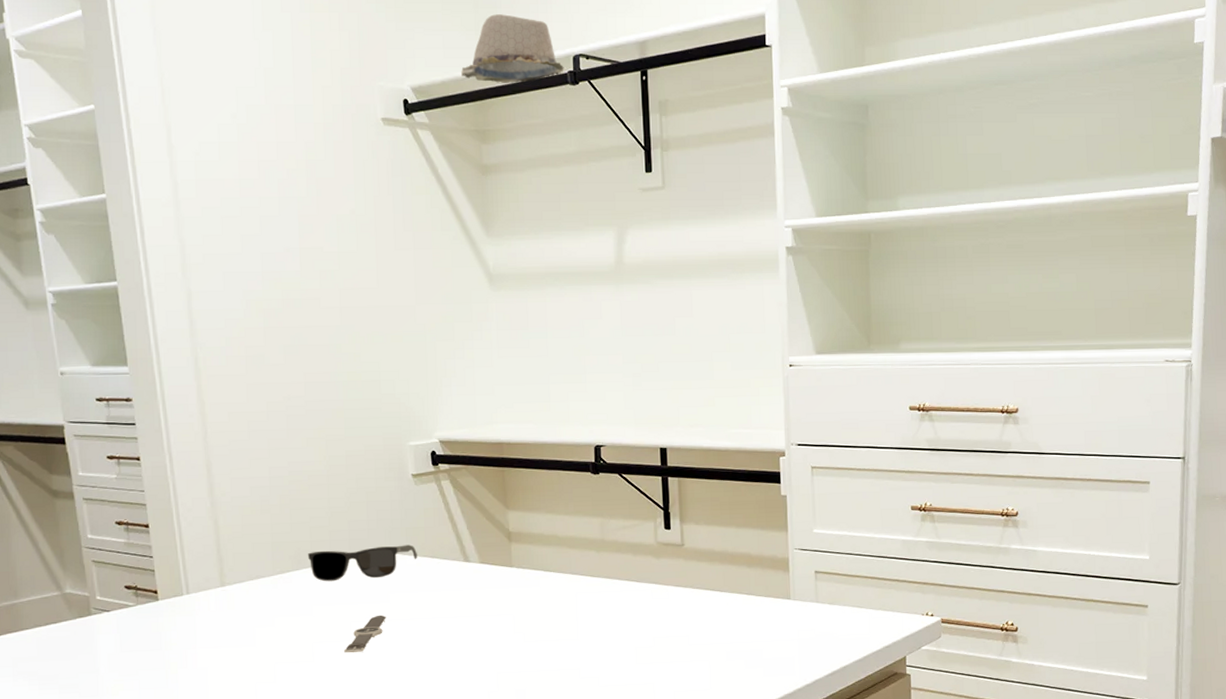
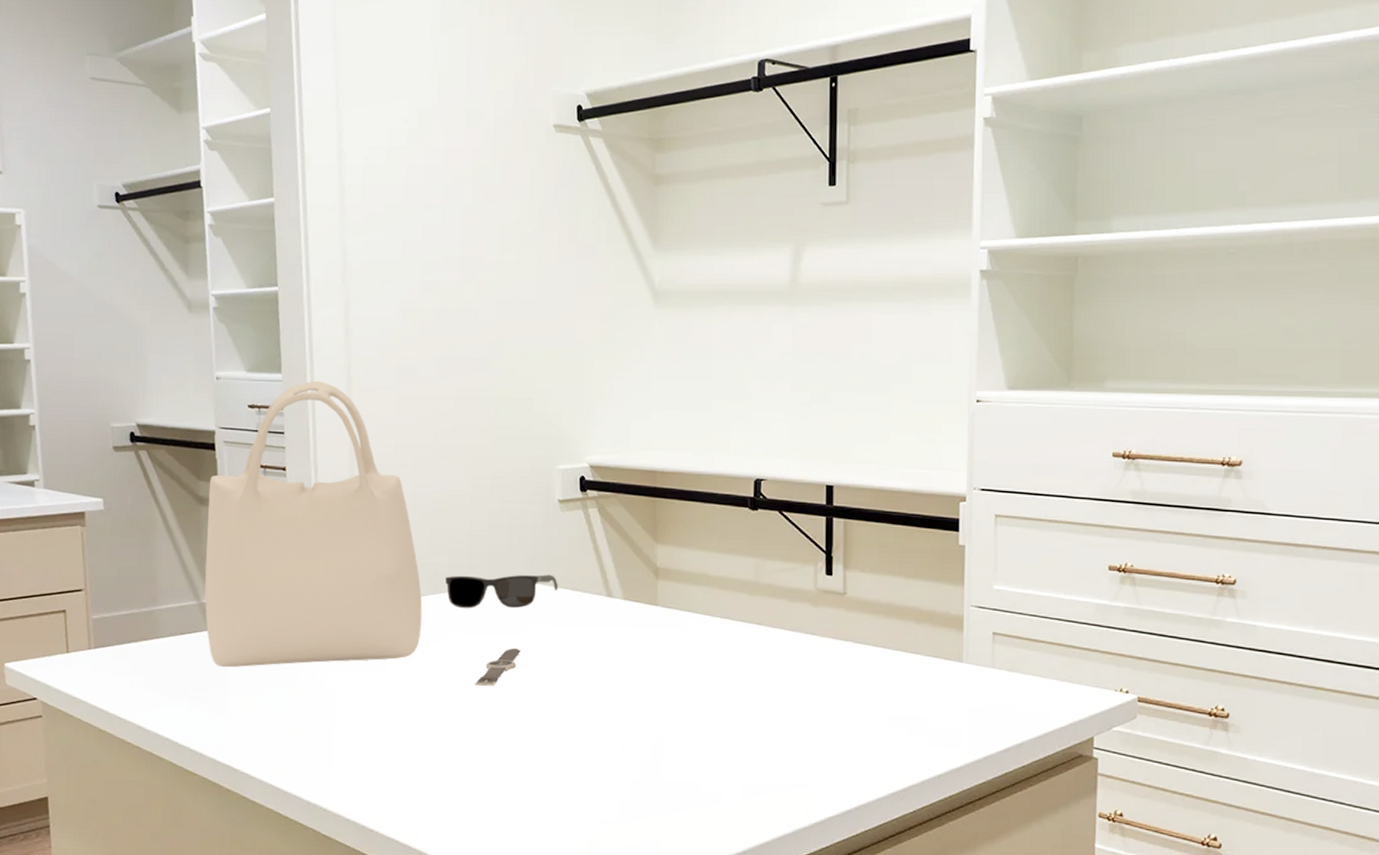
handbag: none [62,372,288,654] -> present [204,381,422,668]
hat: present [461,14,564,84] -> none [639,17,748,90]

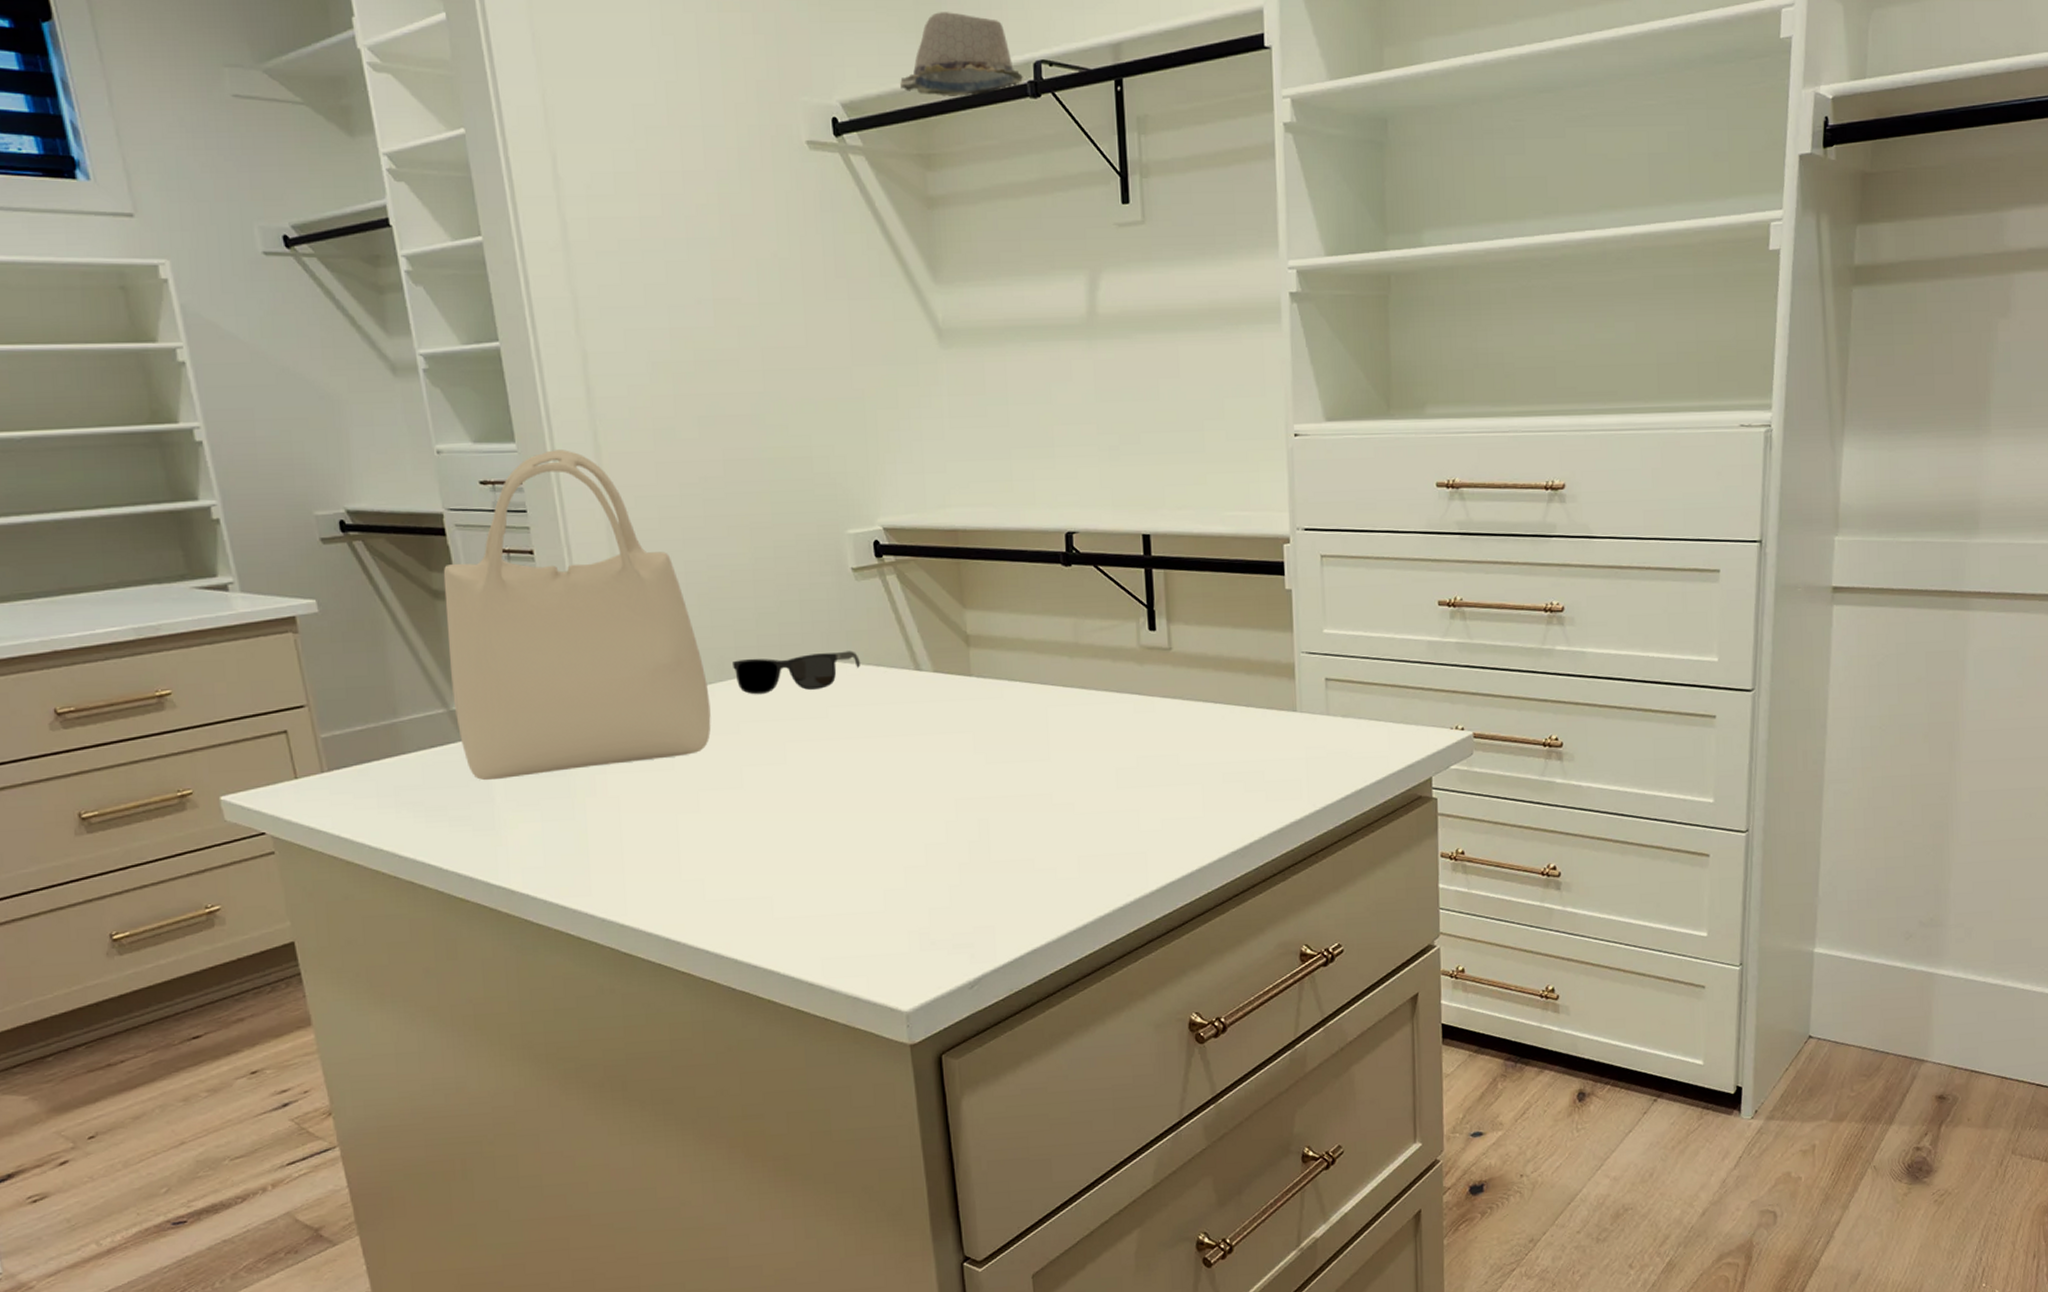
wristwatch: present [475,648,521,687] -> none [778,733,826,778]
hat: none [639,17,748,90] -> present [900,12,1023,98]

